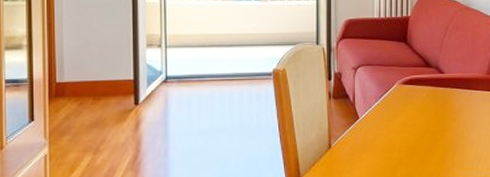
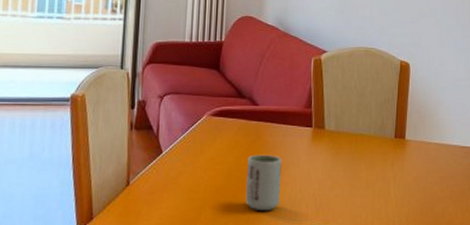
cup: none [436,117,468,167] -> present [245,154,282,211]

